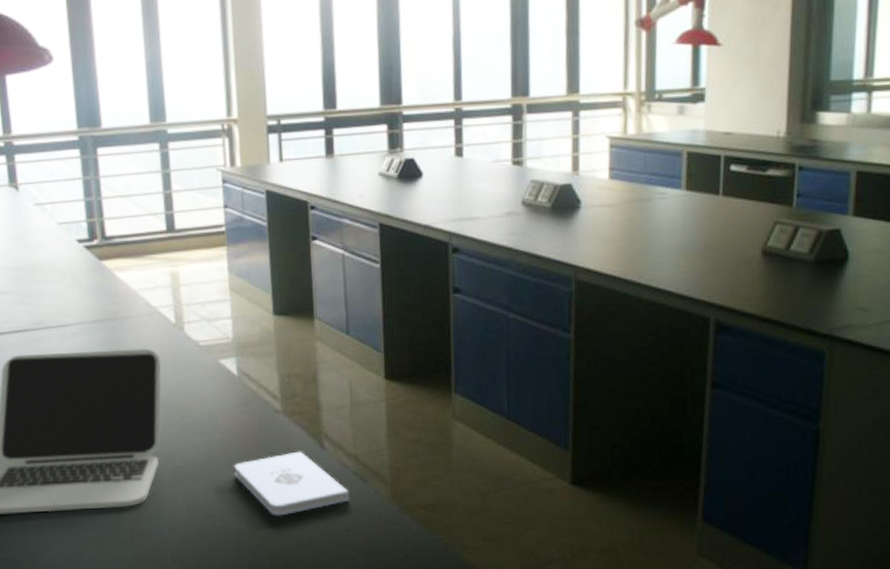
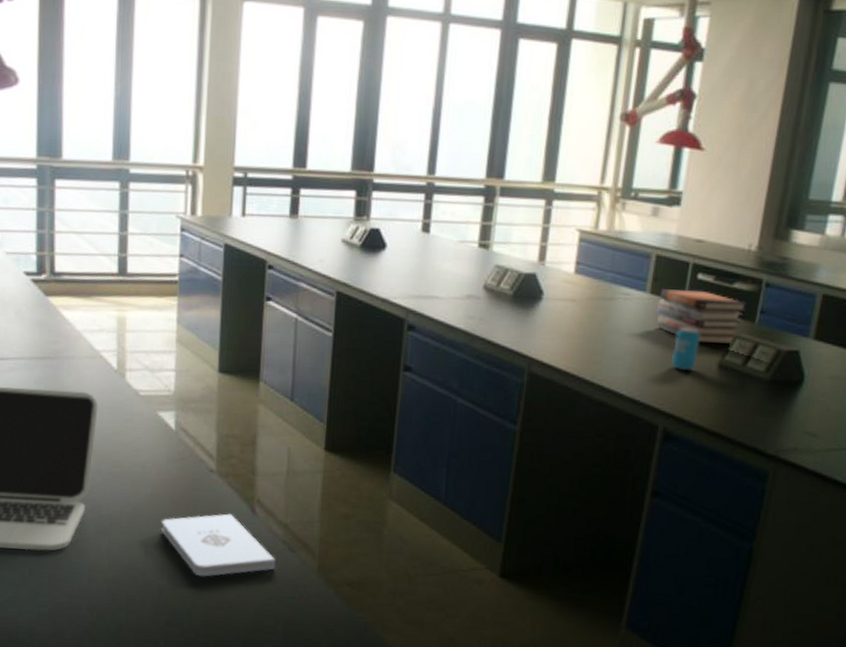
book stack: none [693,181,783,233] -> present [656,288,748,344]
beverage can: none [715,219,740,262] -> present [672,327,700,371]

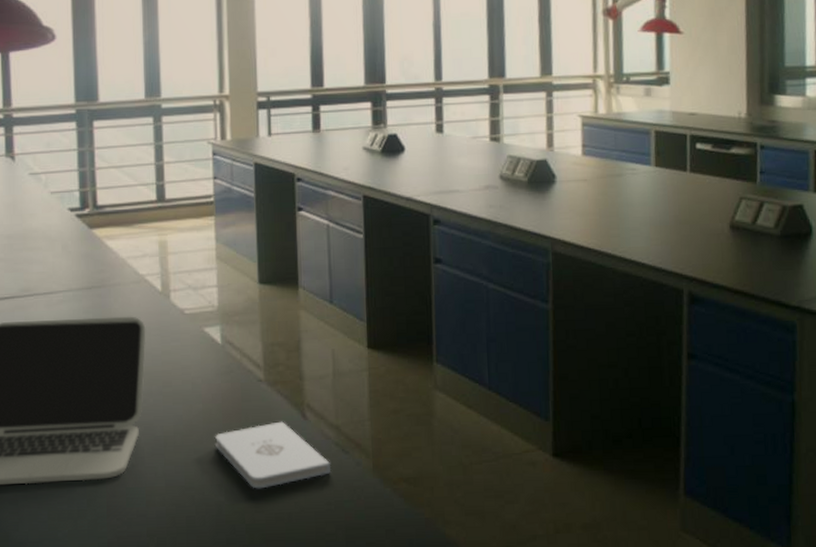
book stack: present [656,288,748,344] -> none [663,158,747,207]
beverage can: present [672,327,700,371] -> none [684,194,709,235]

